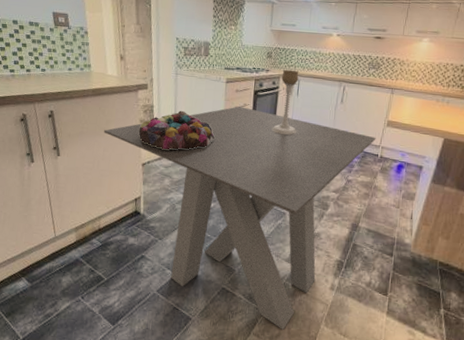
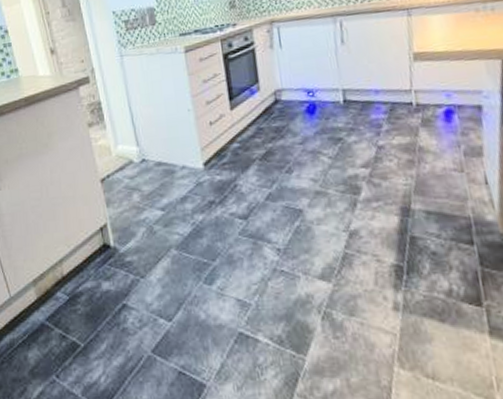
dining table: present [104,106,376,330] -> none [47,78,404,383]
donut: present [138,110,215,150] -> none [88,100,186,156]
candle holder: present [271,69,299,135] -> none [253,16,292,104]

